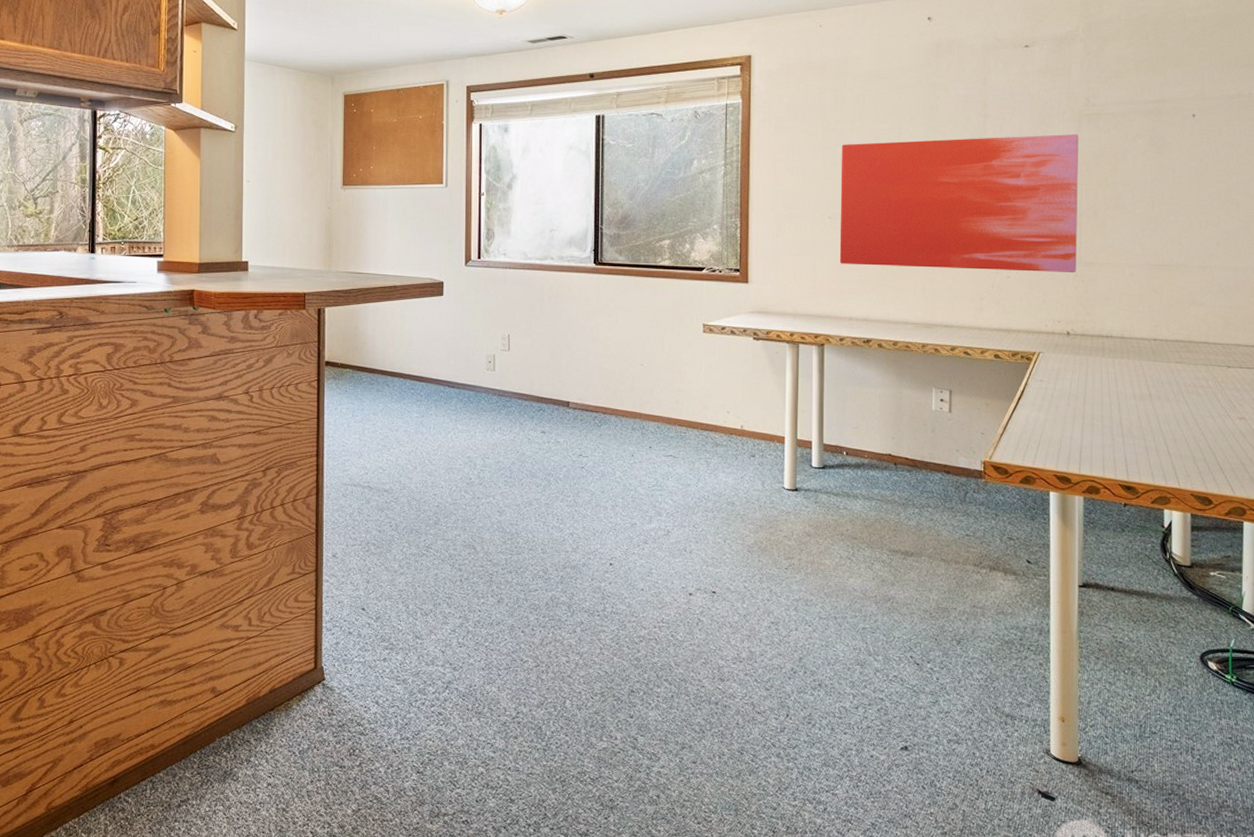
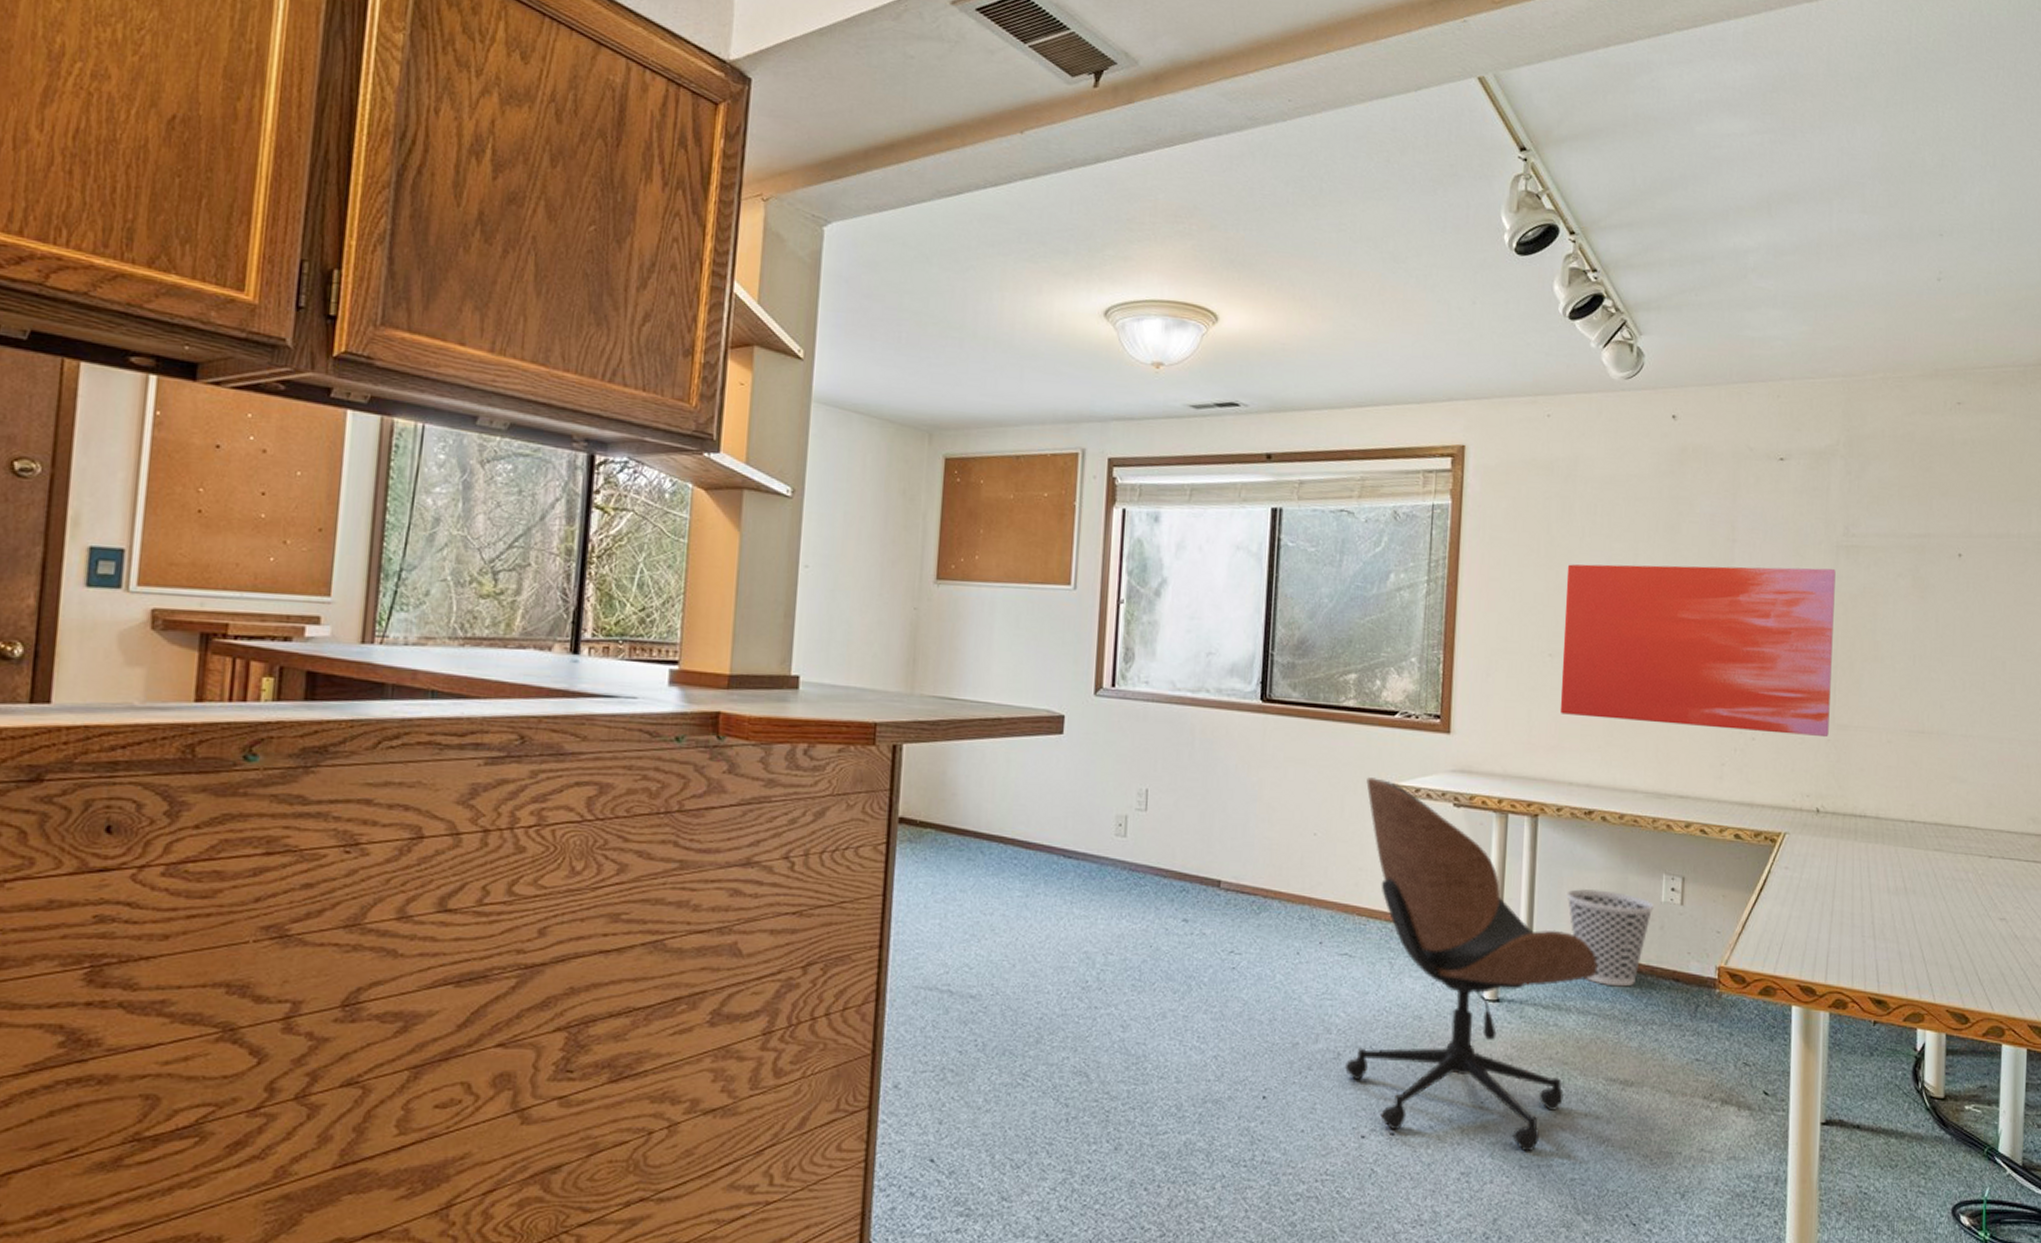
office chair: none [673,320,879,607] -> present [1344,777,1598,1152]
wastebasket: none [851,401,927,478] -> present [1567,888,1655,987]

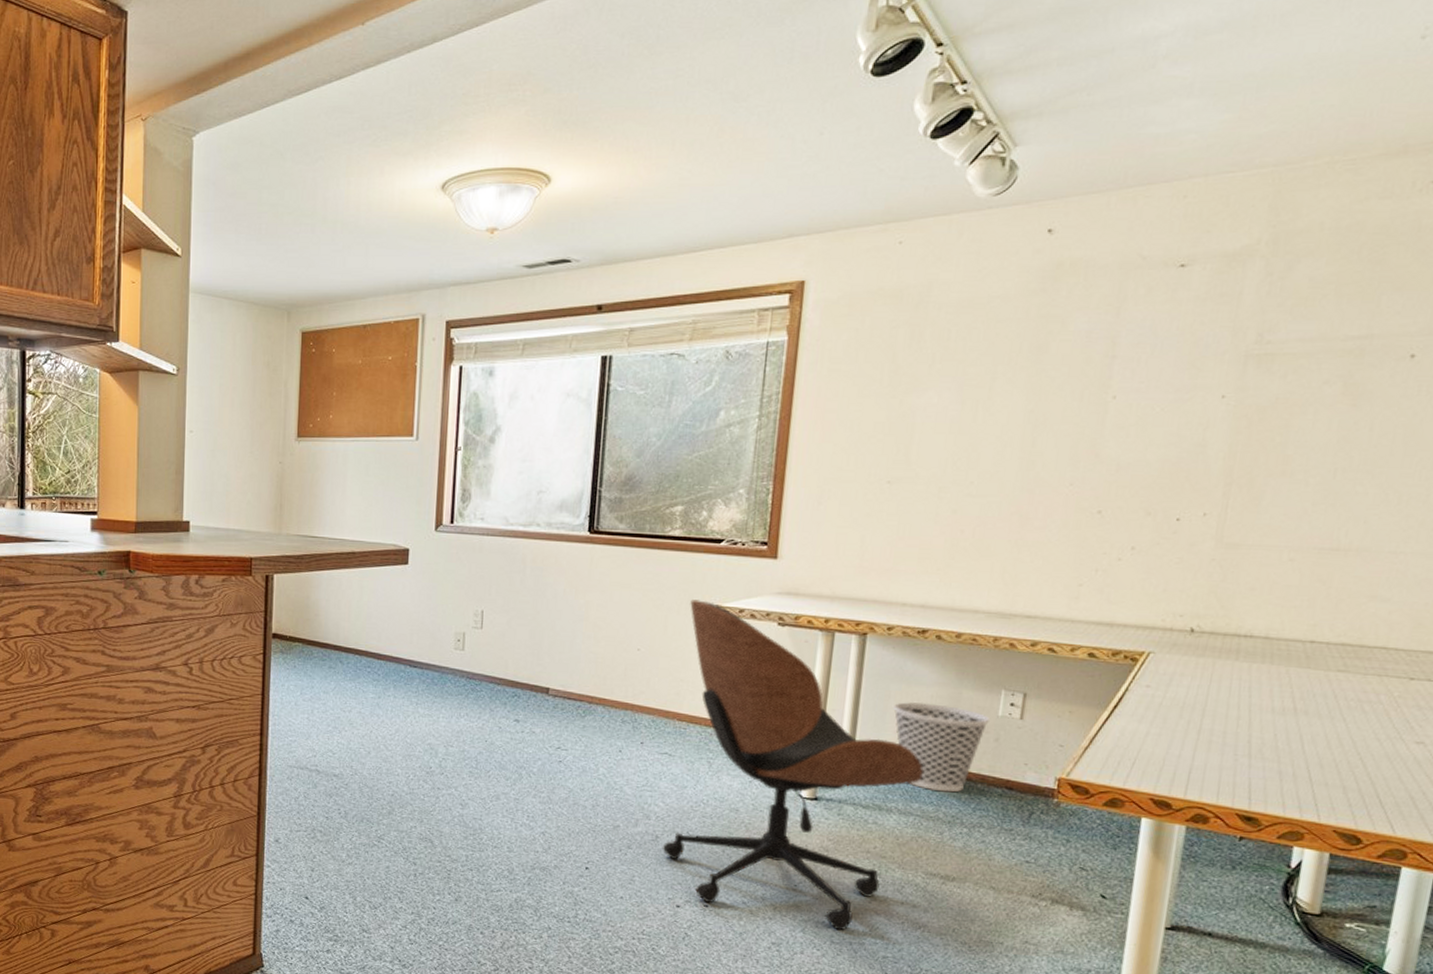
wall art: present [1560,564,1836,738] -> none [896,380,1241,557]

